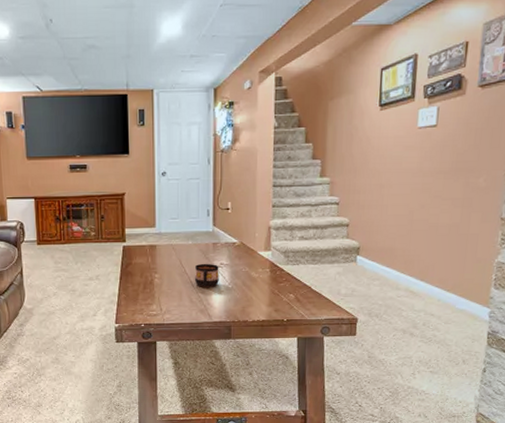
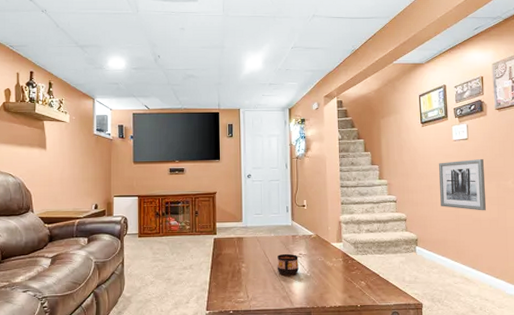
wall art: none [392,151,453,215] -> present [439,159,486,211]

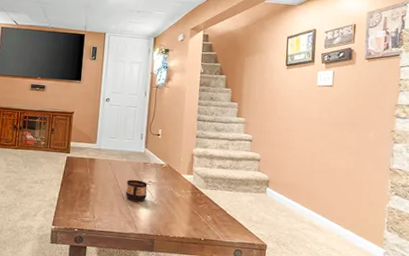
wall art: present [439,159,486,211] -> none [297,106,346,160]

